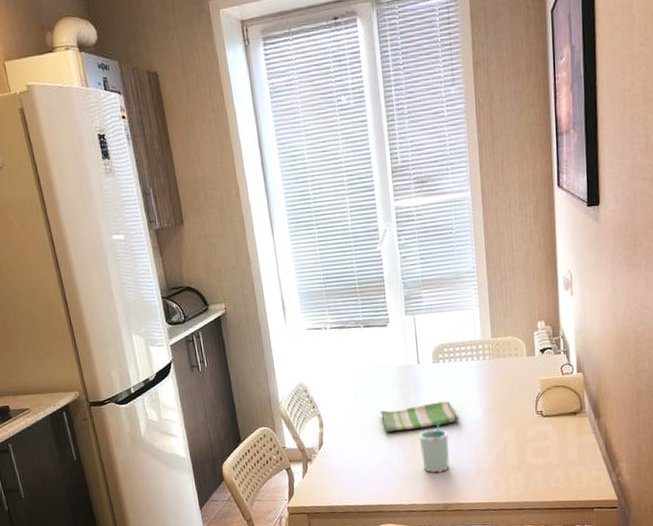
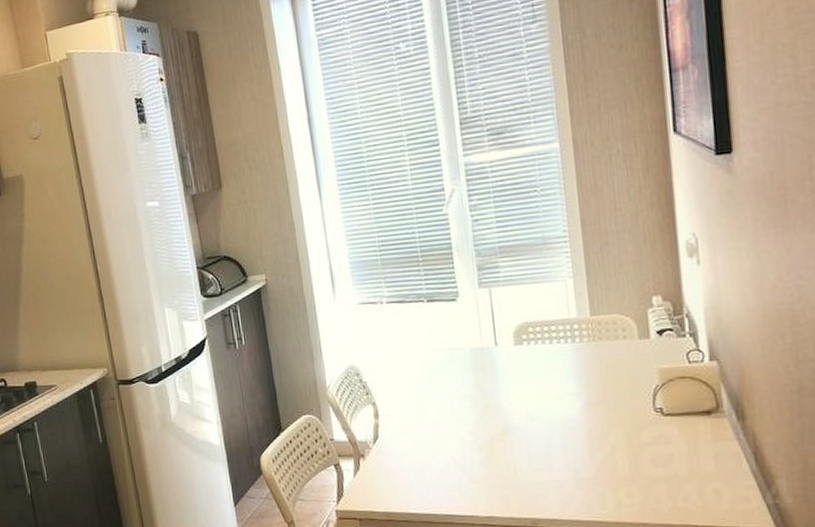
dish towel: present [380,401,460,433] -> none [448,391,551,427]
cup: present [419,423,450,474] -> none [498,418,539,481]

